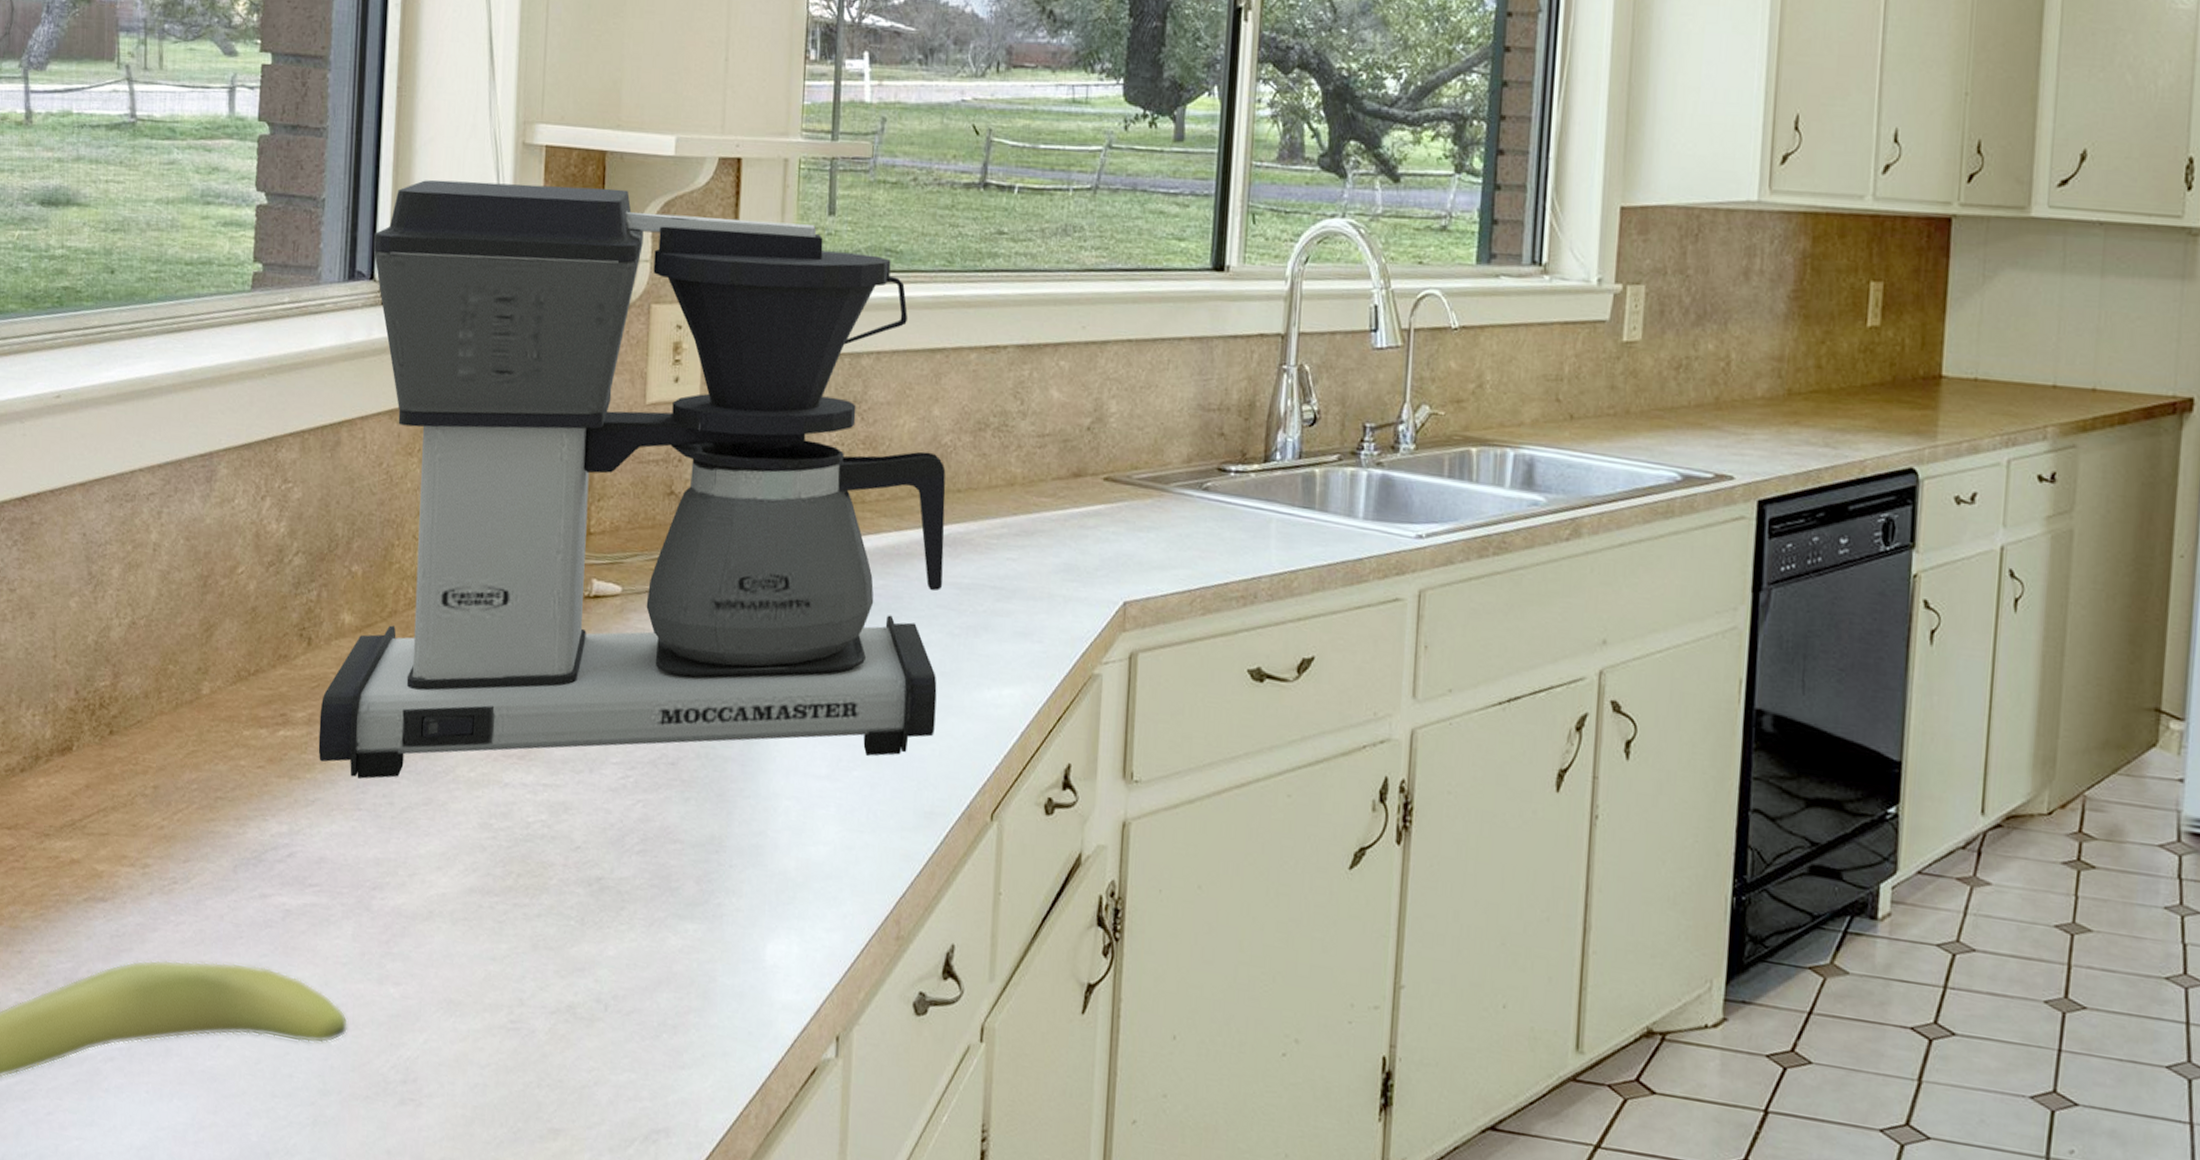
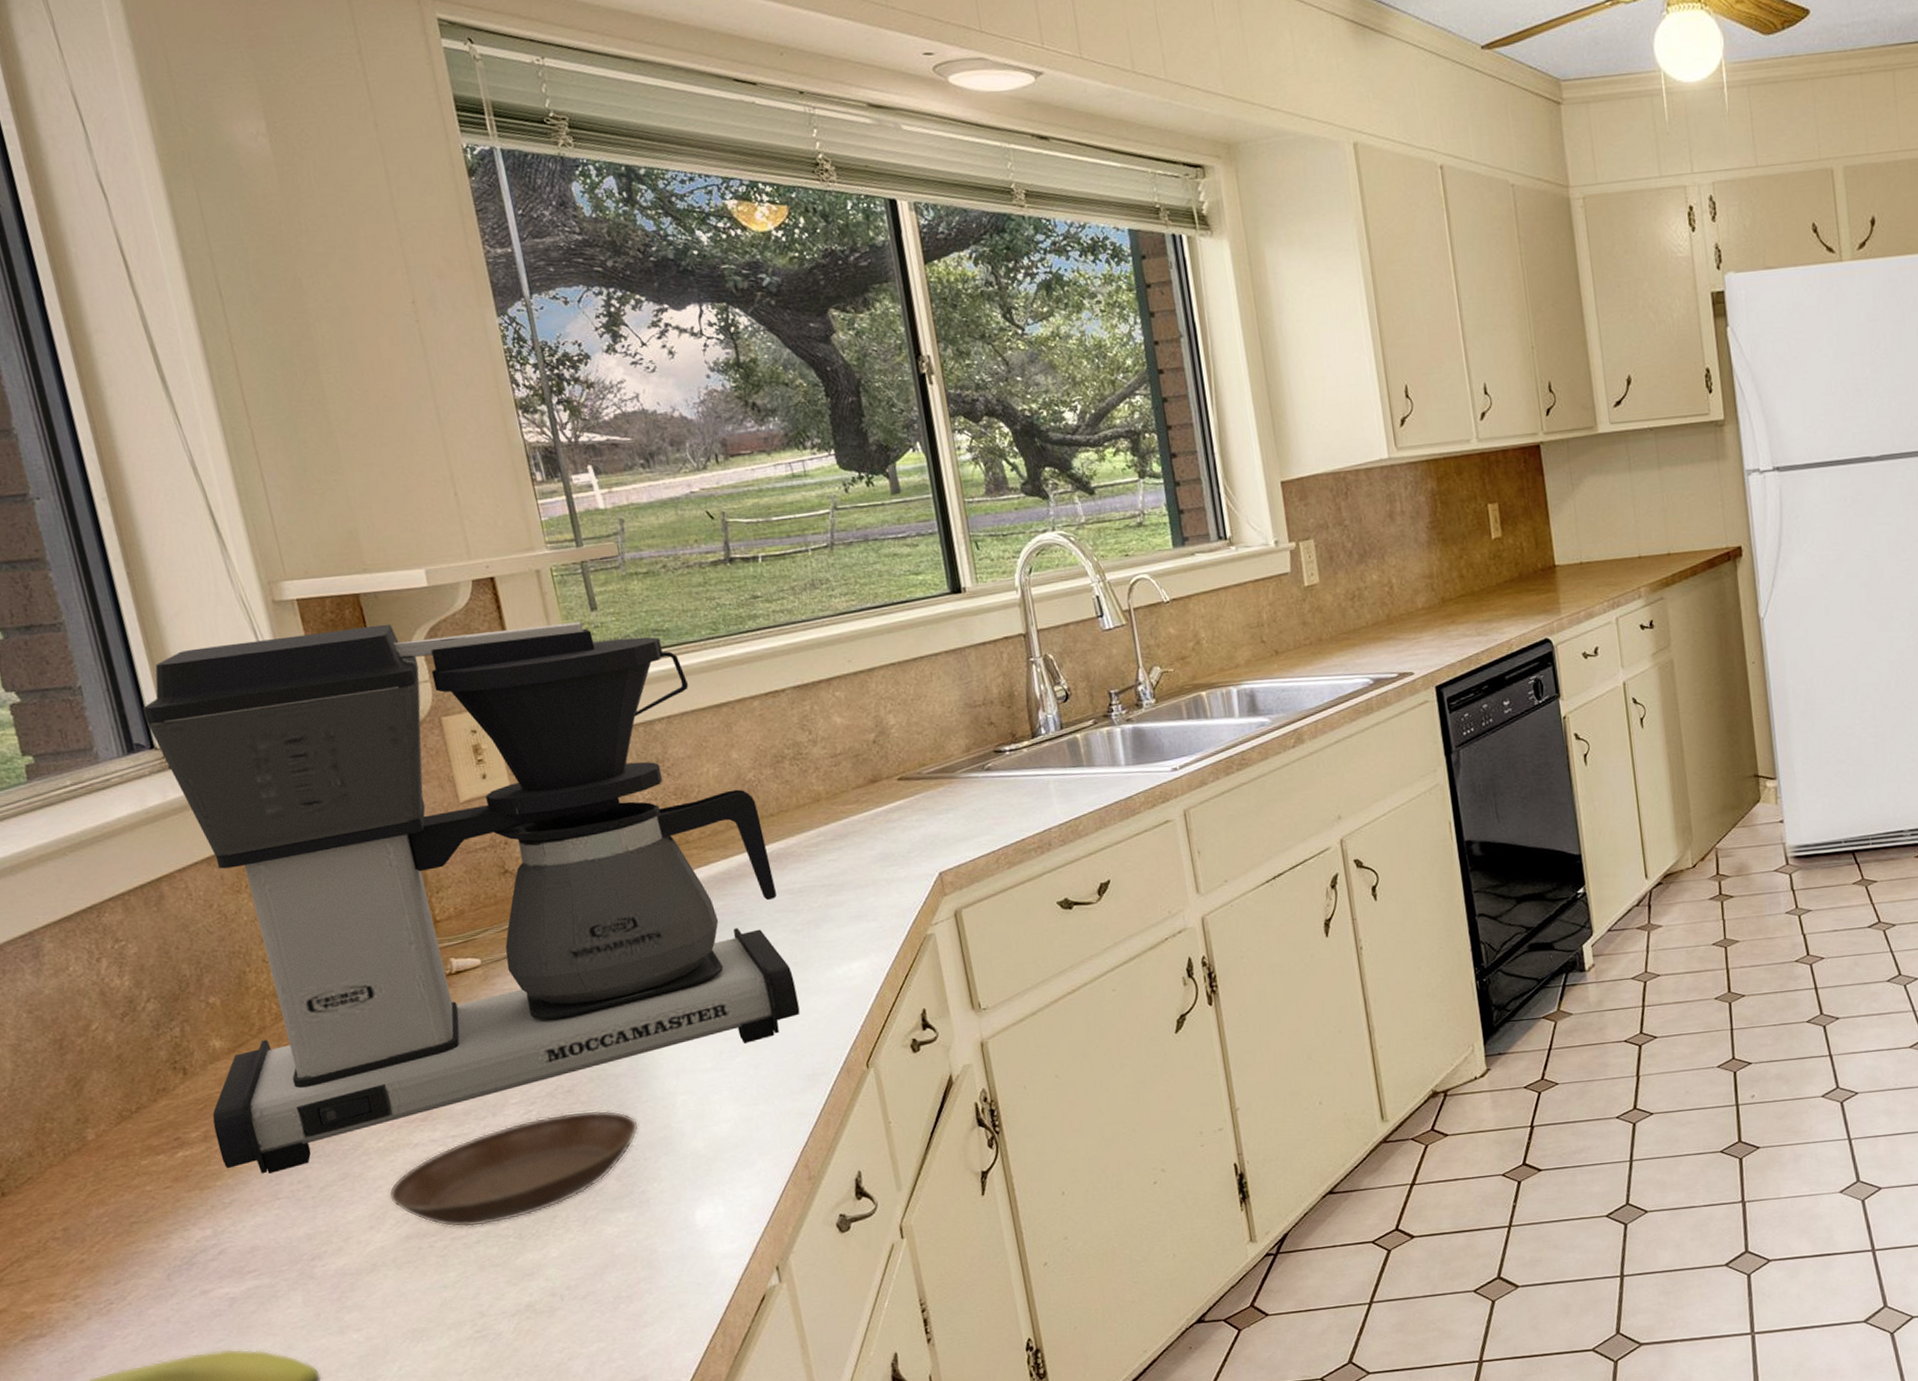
saucer: none [464,786,735,900] -> present [388,1110,639,1228]

